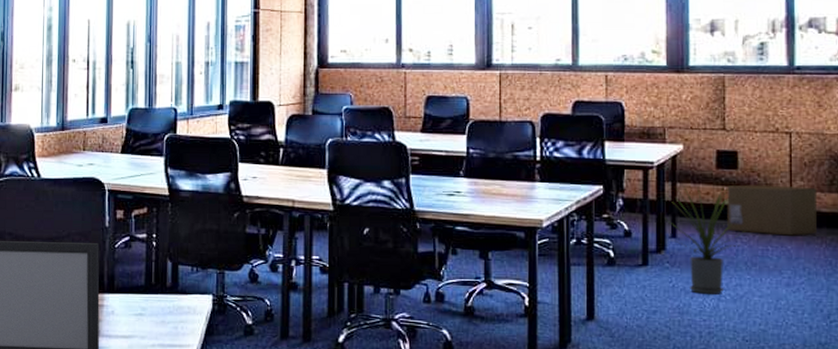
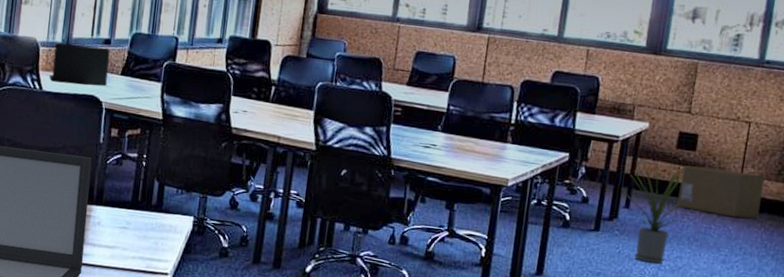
laptop: none [46,127,107,168] -> present [49,43,110,87]

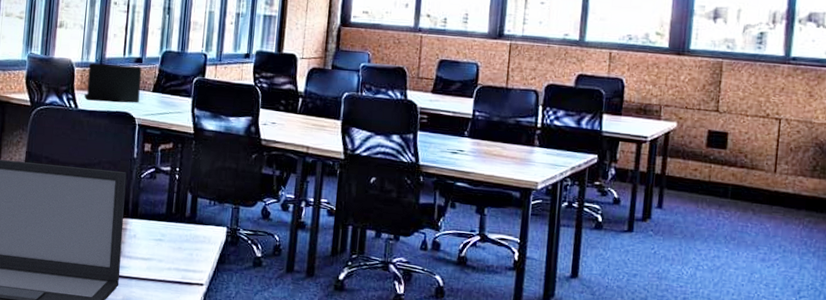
house plant: present [621,159,705,264] -> none [653,158,738,264]
box: present [677,165,766,219] -> none [711,164,800,216]

